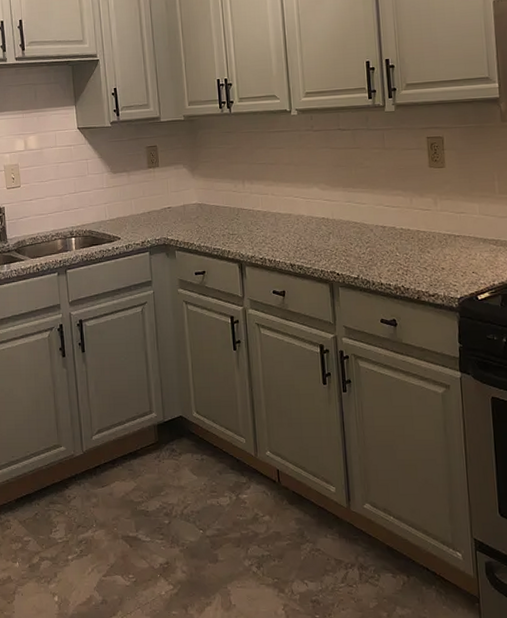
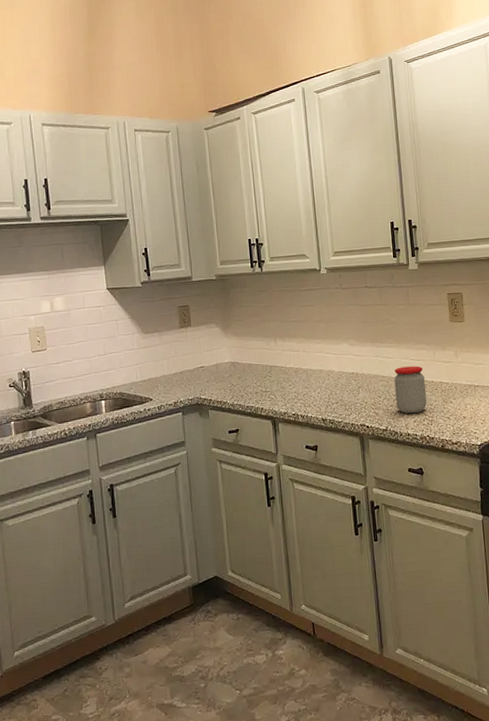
jar: none [367,212,402,263] -> present [394,366,427,414]

